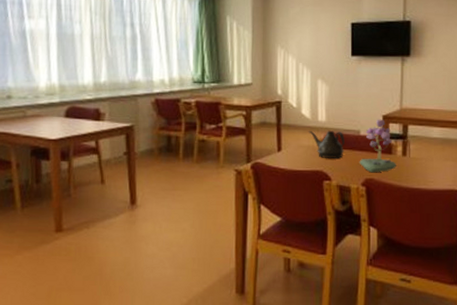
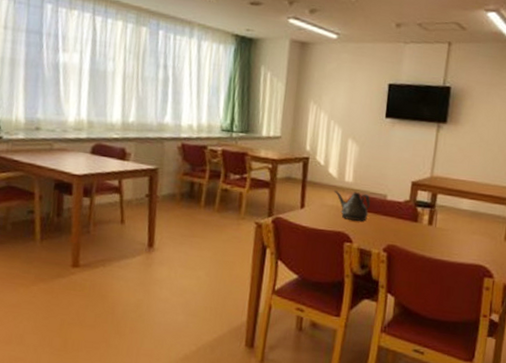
flowering plant: present [359,119,396,173] -> none [382,185,421,240]

